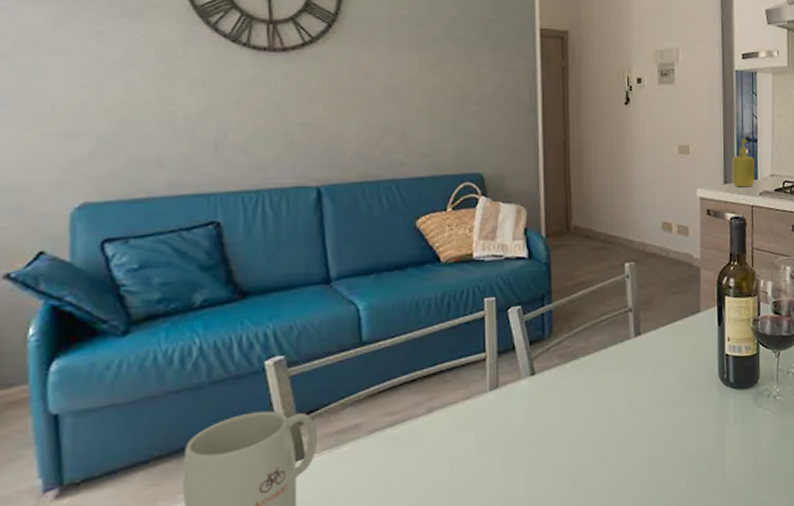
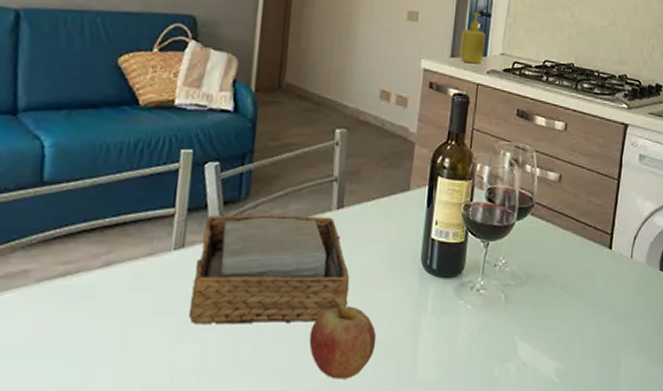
napkin holder: none [511,345,655,456] -> present [189,214,350,325]
fruit: none [623,419,686,493] -> present [309,299,377,379]

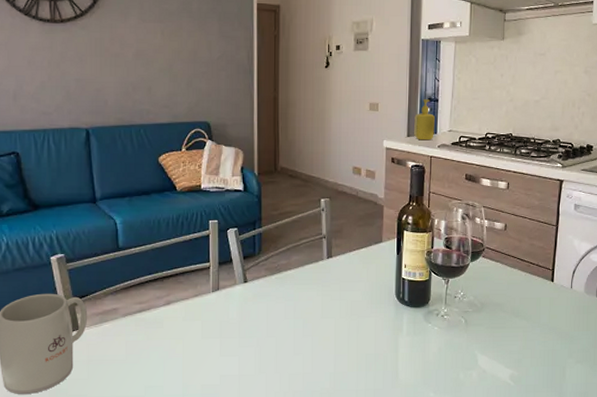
napkin holder: present [189,214,350,325] -> none [228,265,341,344]
fruit: present [309,299,377,379] -> none [315,324,365,382]

